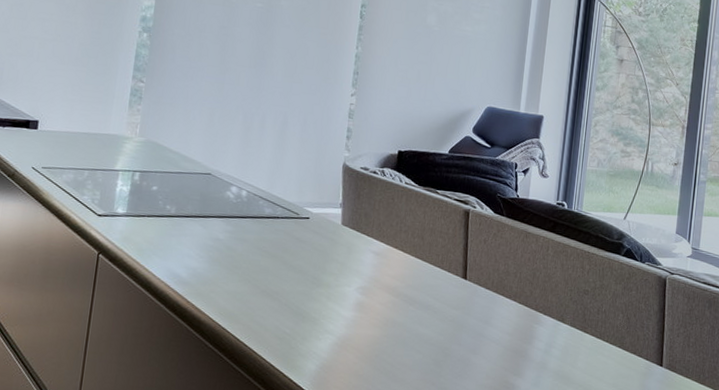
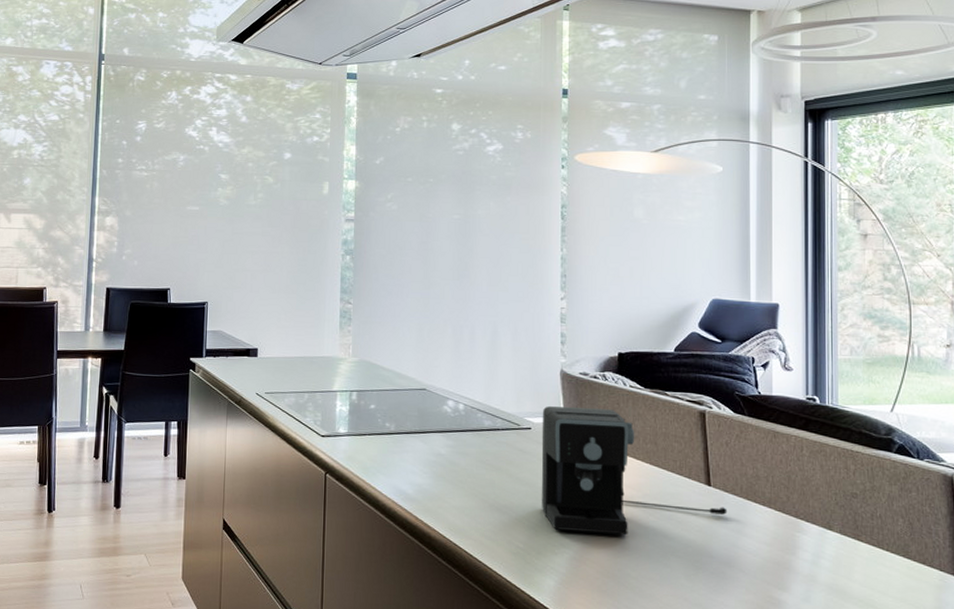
coffee maker: none [311,197,479,324] -> present [541,406,727,536]

